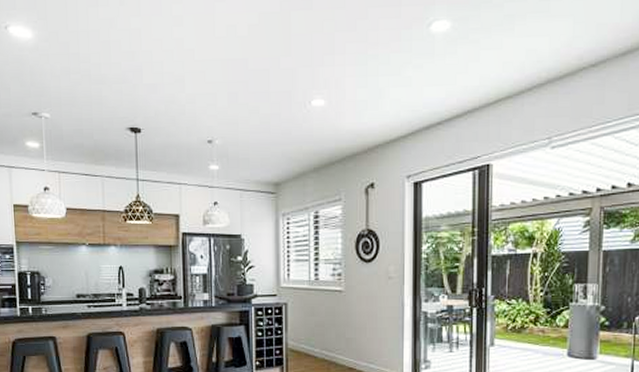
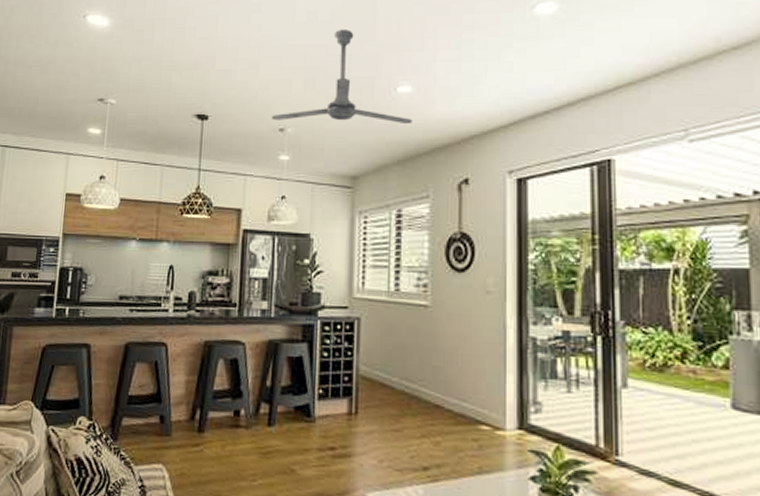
ceiling fan: none [199,43,325,136] -> present [271,28,412,125]

